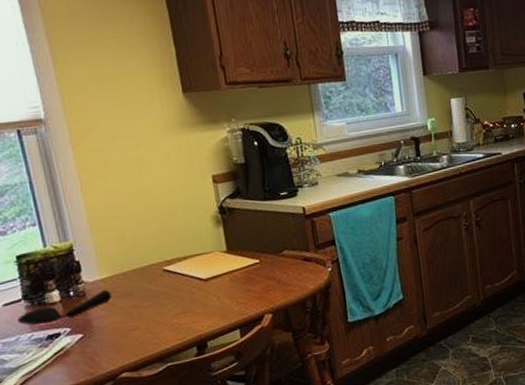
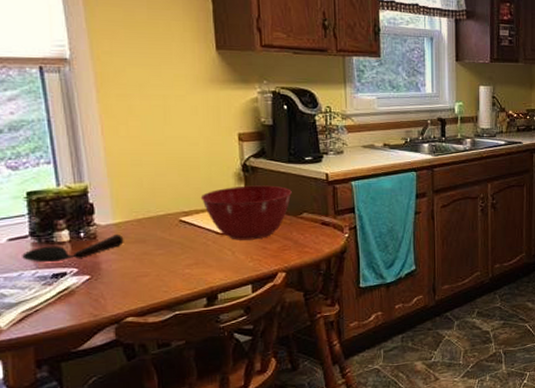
mixing bowl: none [181,225,271,285] -> present [200,185,292,240]

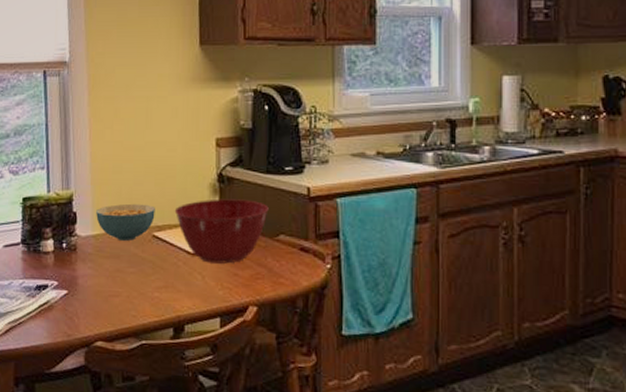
spoon: present [22,233,124,263] -> none [13,246,100,274]
cereal bowl: none [116,193,181,226] -> present [96,203,155,241]

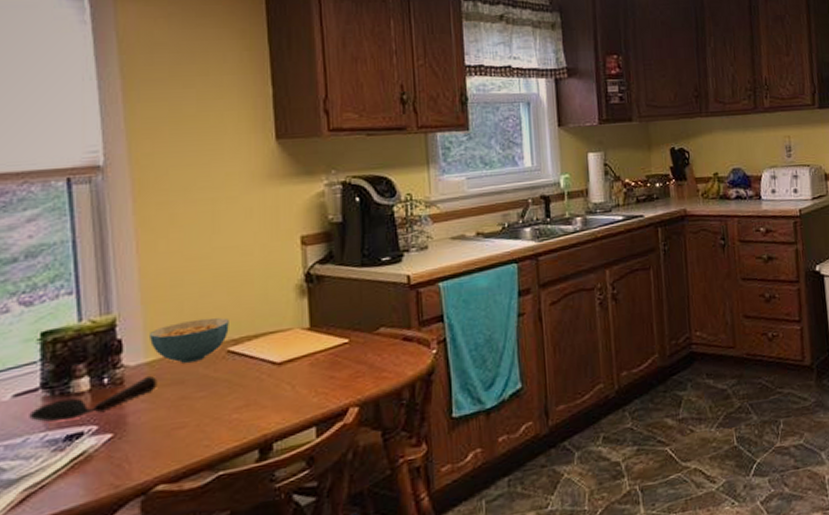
spoon: none [13,246,100,274] -> present [29,375,157,423]
mixing bowl: present [174,199,269,264] -> none [253,296,366,371]

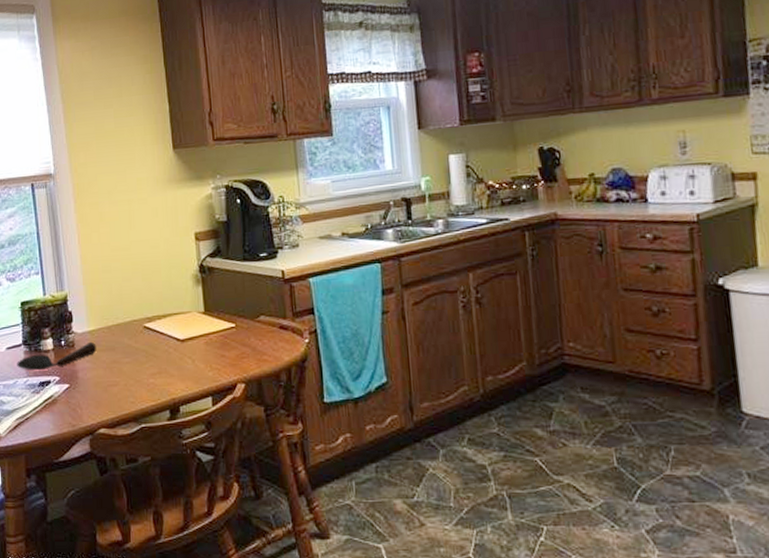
cereal bowl: present [150,317,229,363] -> none [90,298,145,334]

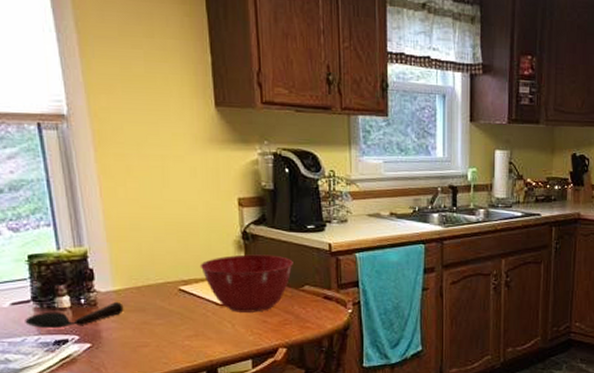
mixing bowl: none [162,286,248,347] -> present [199,254,293,312]

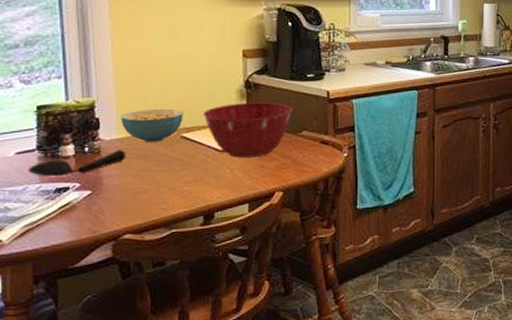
cereal bowl: none [115,259,180,295] -> present [121,108,183,142]

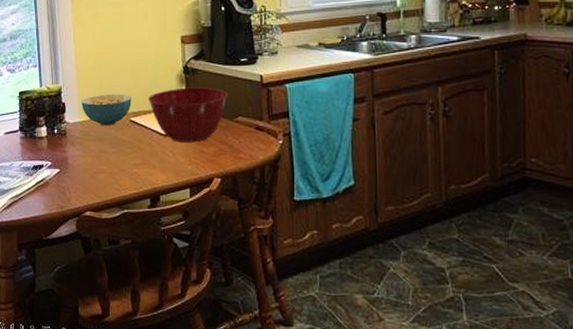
spoon: present [28,149,126,177] -> none [13,131,86,156]

